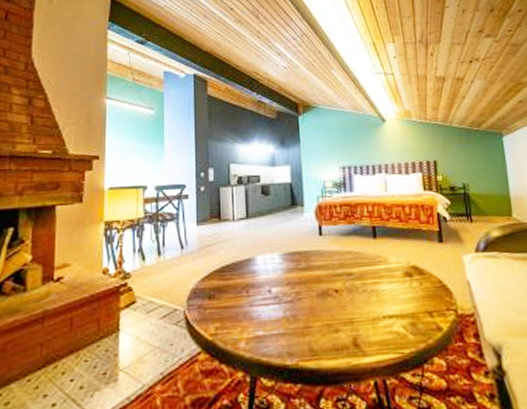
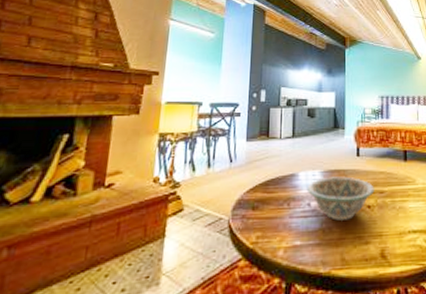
decorative bowl: none [266,258,342,308] -> present [306,176,374,221]

